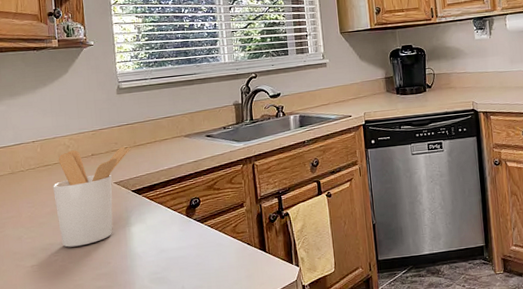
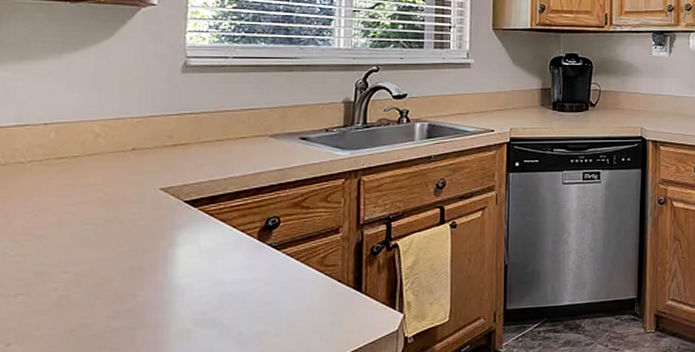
utensil holder: present [53,146,131,248] -> none [65,141,191,272]

